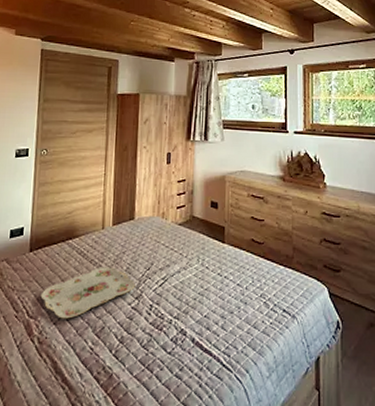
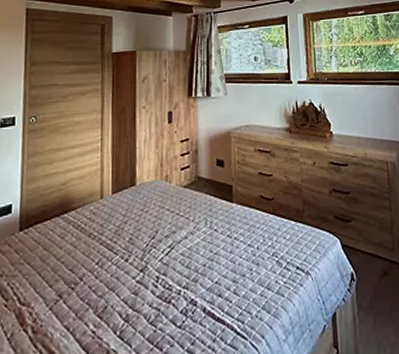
serving tray: present [40,267,135,319] -> none [33,239,140,303]

